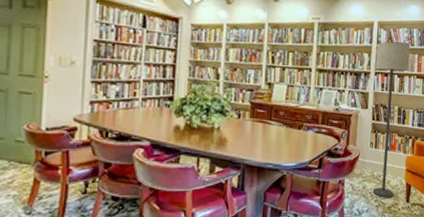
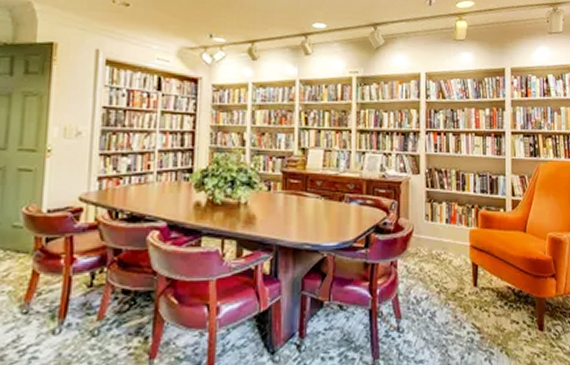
lamp: present [372,41,410,198] -> none [425,95,465,282]

